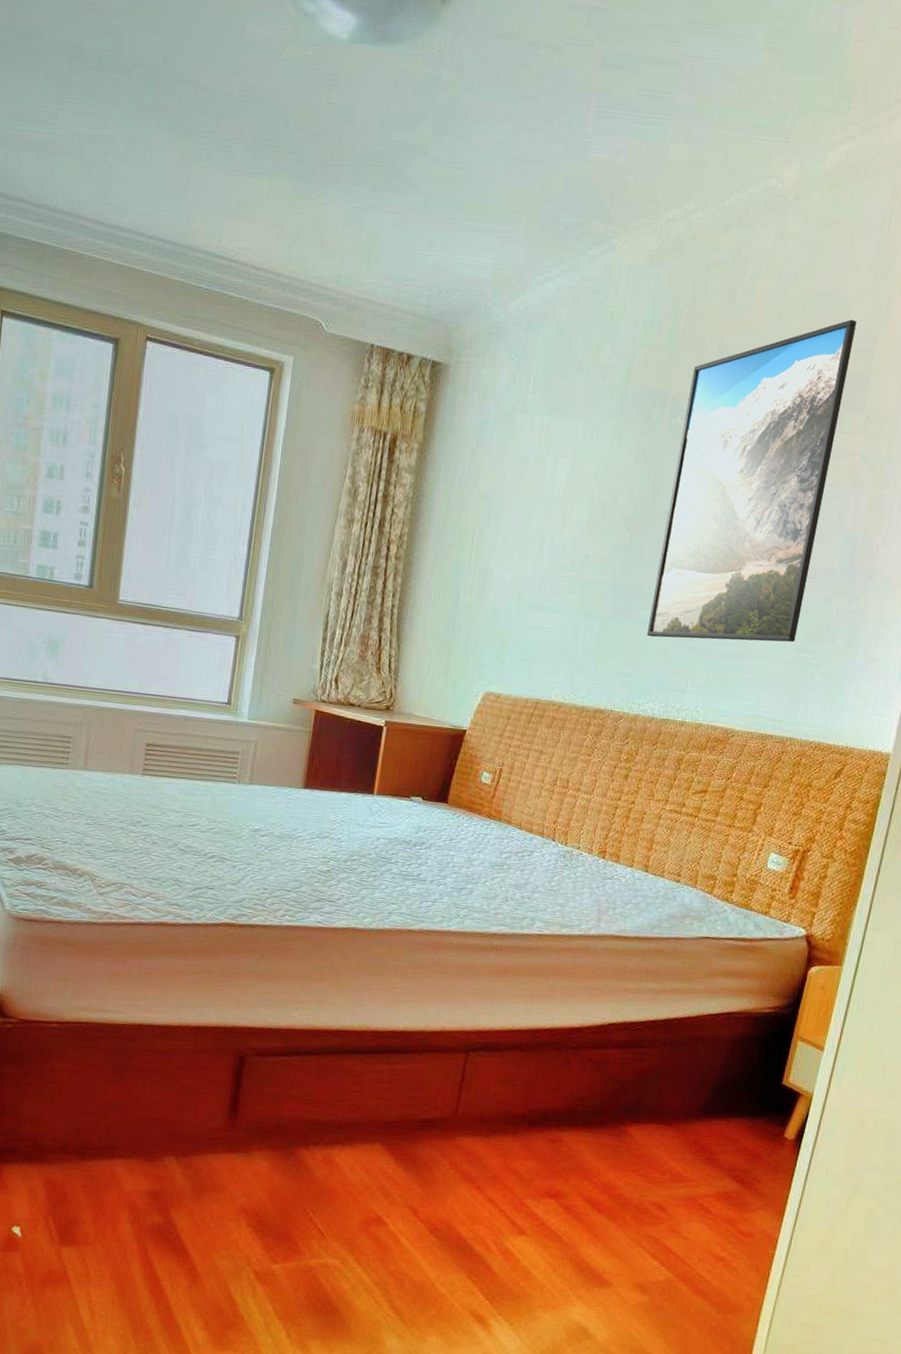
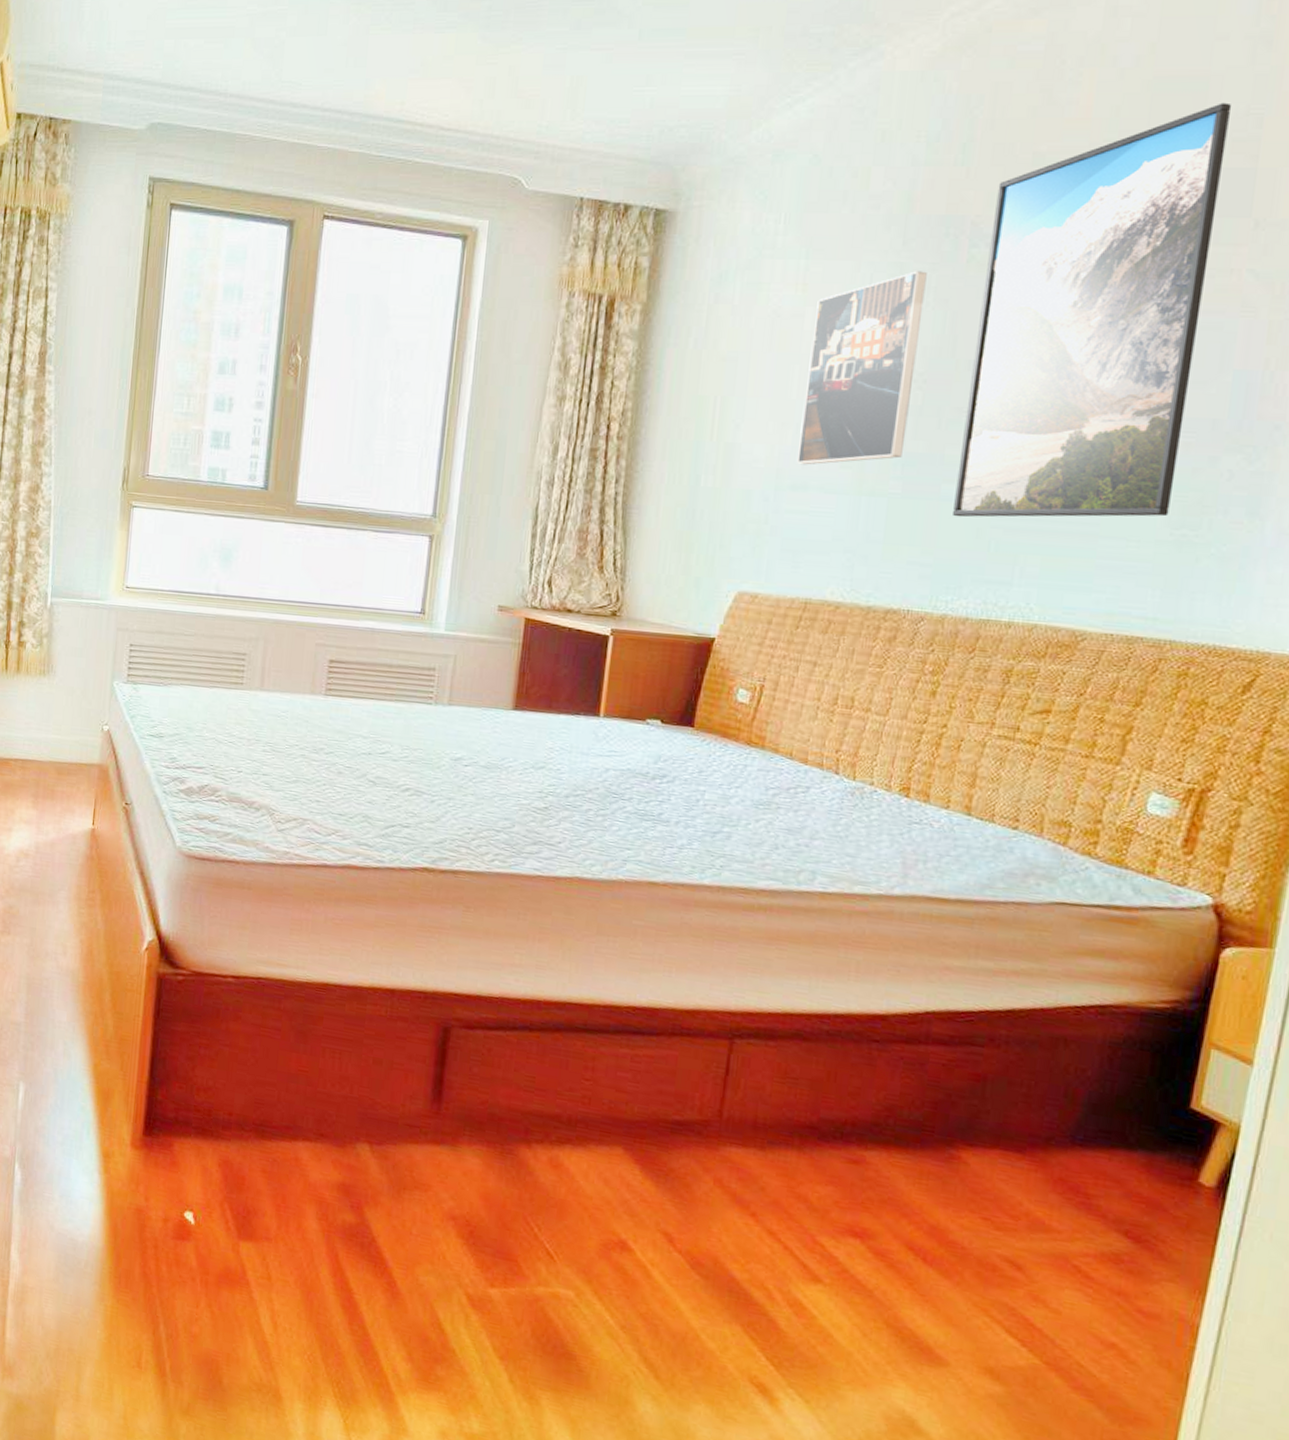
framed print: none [535,434,638,590] -> present [797,271,927,465]

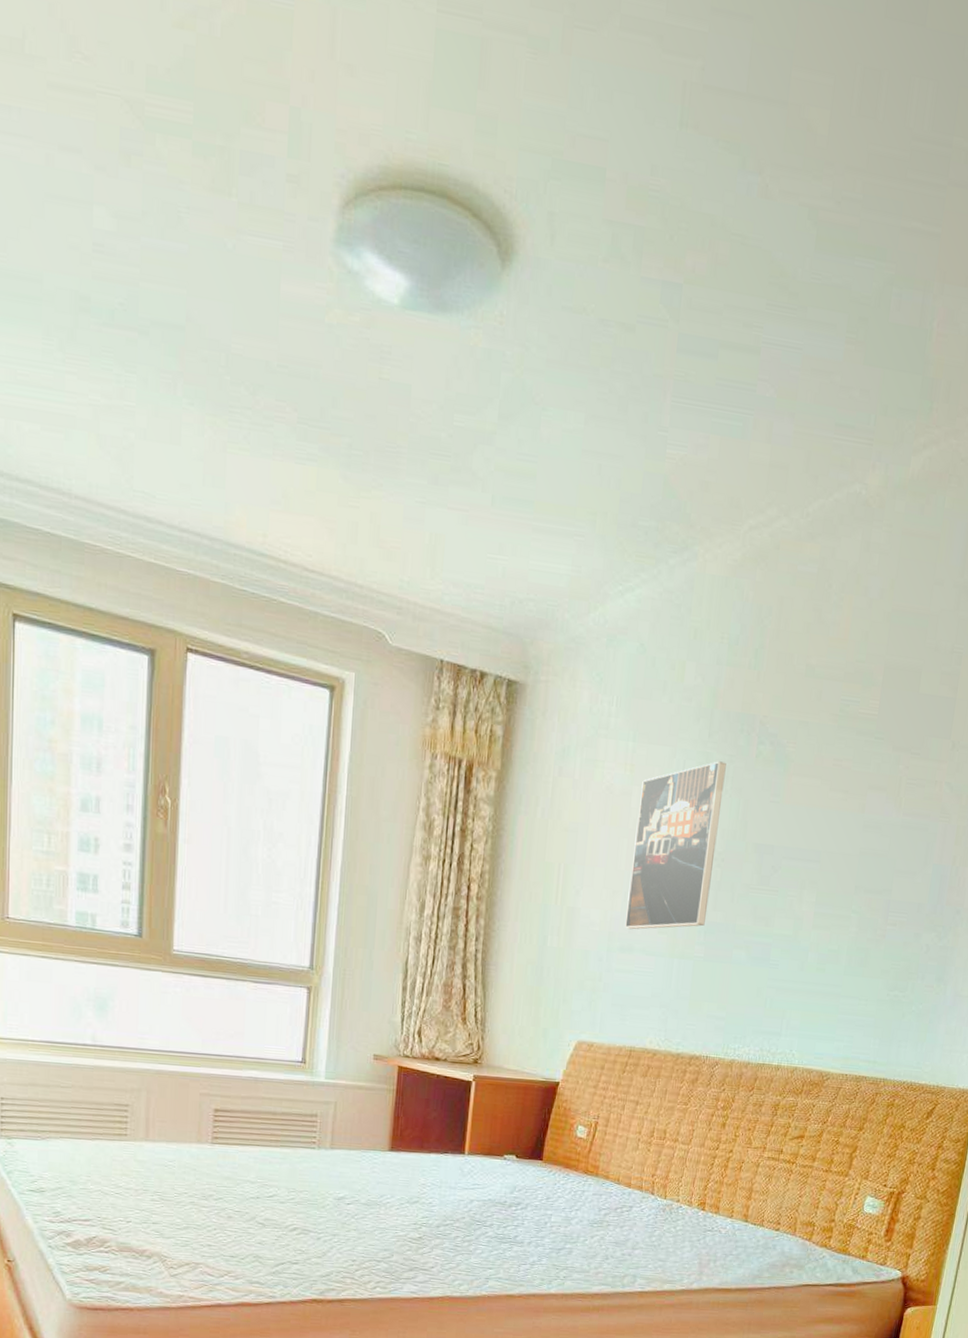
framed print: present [953,102,1232,518] -> none [741,639,943,981]

